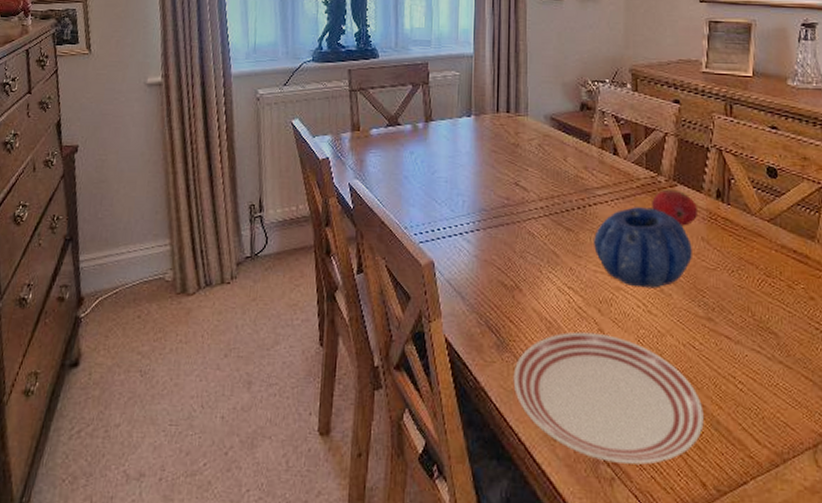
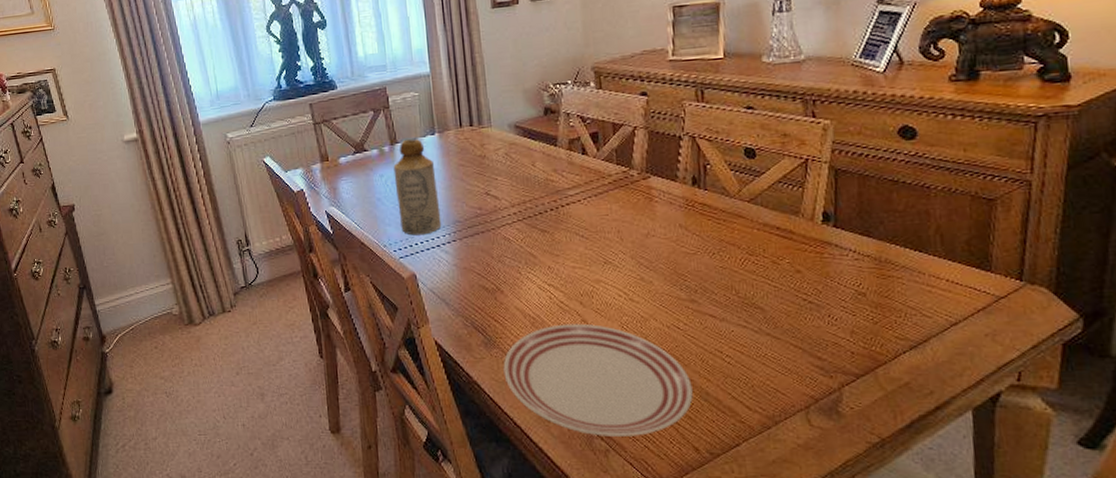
bottle: none [424,117,468,220] -> present [393,138,442,236]
decorative bowl: present [594,207,692,289] -> none [569,201,671,278]
fruit: present [652,189,699,226] -> none [625,181,675,216]

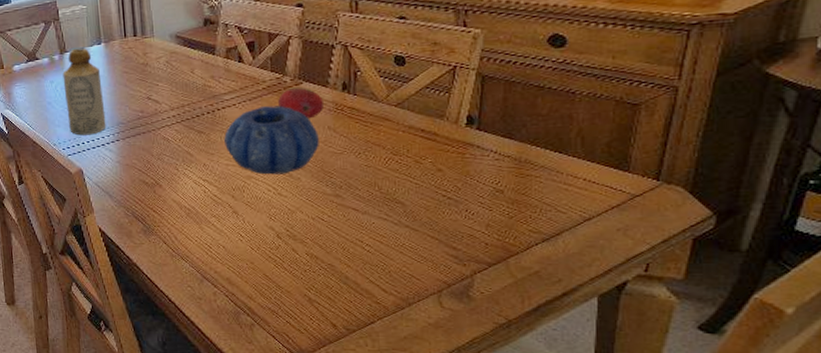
dinner plate: present [503,323,693,436] -> none [160,214,333,313]
decorative bowl: none [569,201,671,278] -> present [224,105,319,175]
fruit: none [625,181,675,216] -> present [278,87,325,119]

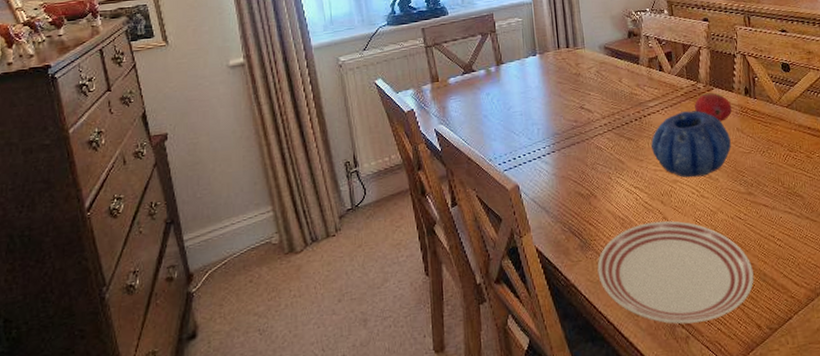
bottle: present [62,47,106,136] -> none [499,59,542,149]
dinner plate: none [160,214,333,313] -> present [597,220,754,324]

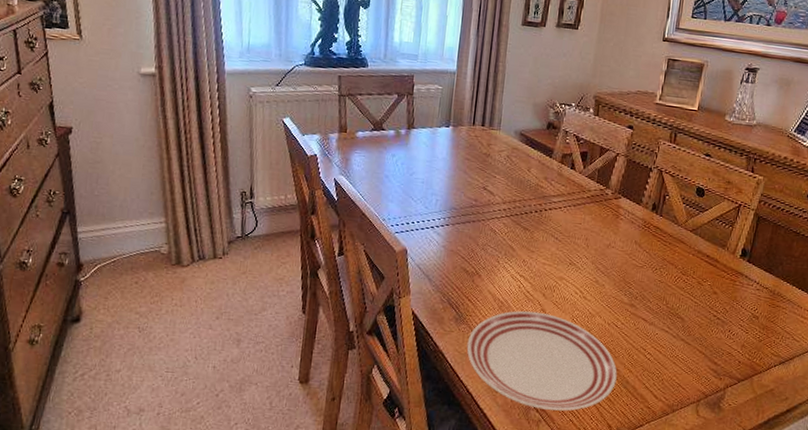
decorative bowl: present [651,110,731,177] -> none [545,213,626,280]
fruit: present [694,92,732,122] -> none [598,200,636,232]

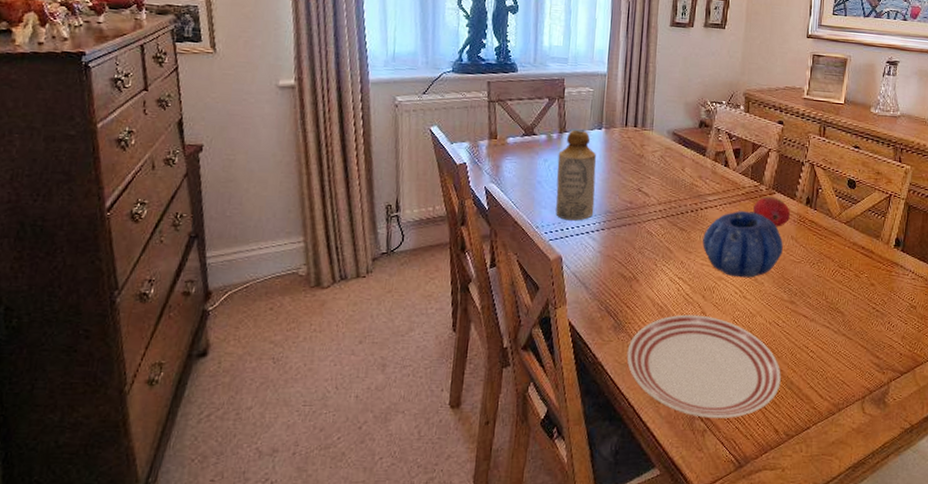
bottle: none [402,126,443,216] -> present [556,129,597,221]
decorative bowl: none [545,213,626,280] -> present [703,211,783,278]
fruit: none [598,200,636,232] -> present [753,196,791,227]

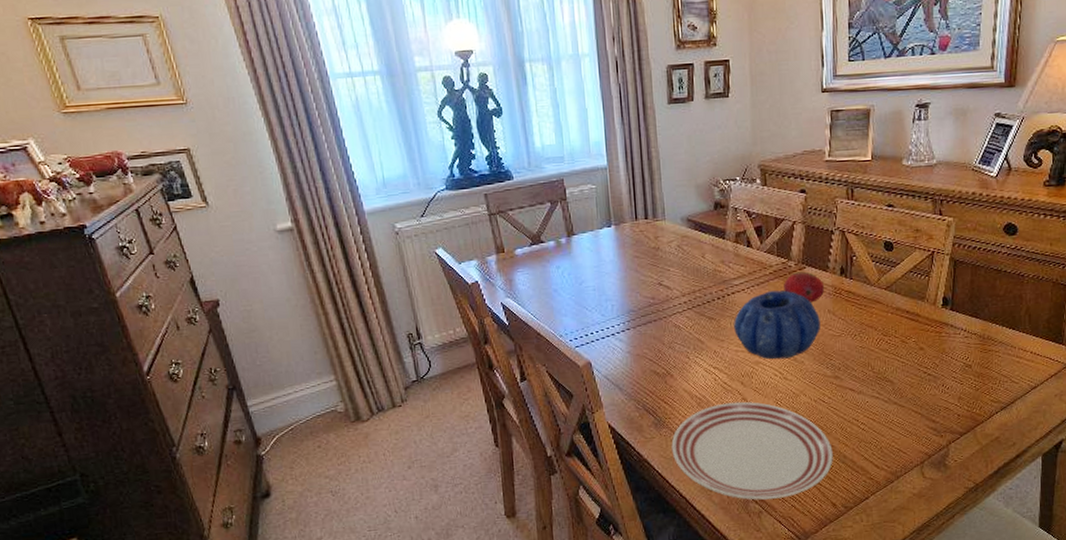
bottle: present [556,129,597,221] -> none [570,230,616,325]

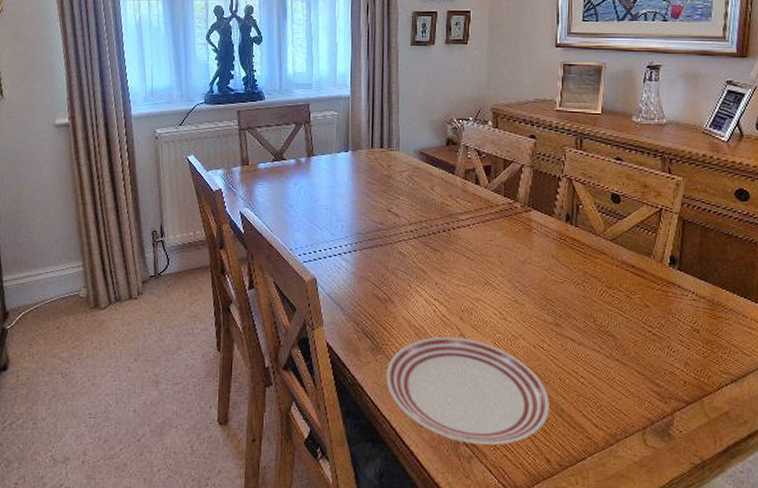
decorative bowl: present [734,290,821,359] -> none [457,229,543,299]
fruit: present [784,271,825,303] -> none [509,214,550,246]

